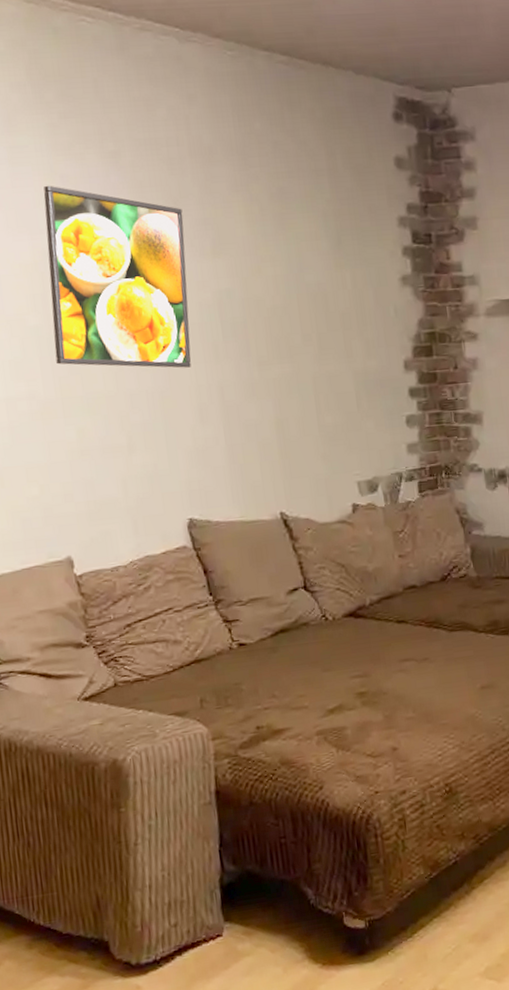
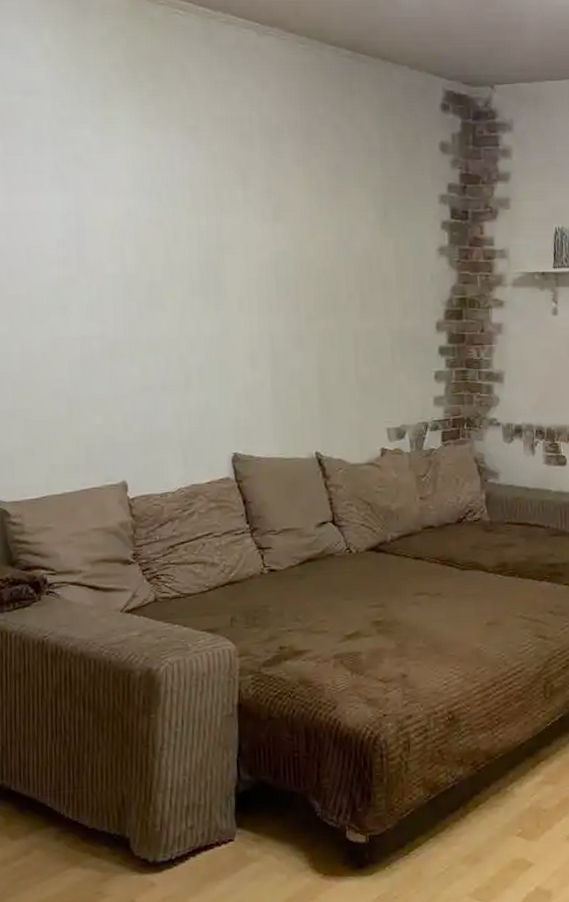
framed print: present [43,185,192,368] -> none [127,152,250,318]

